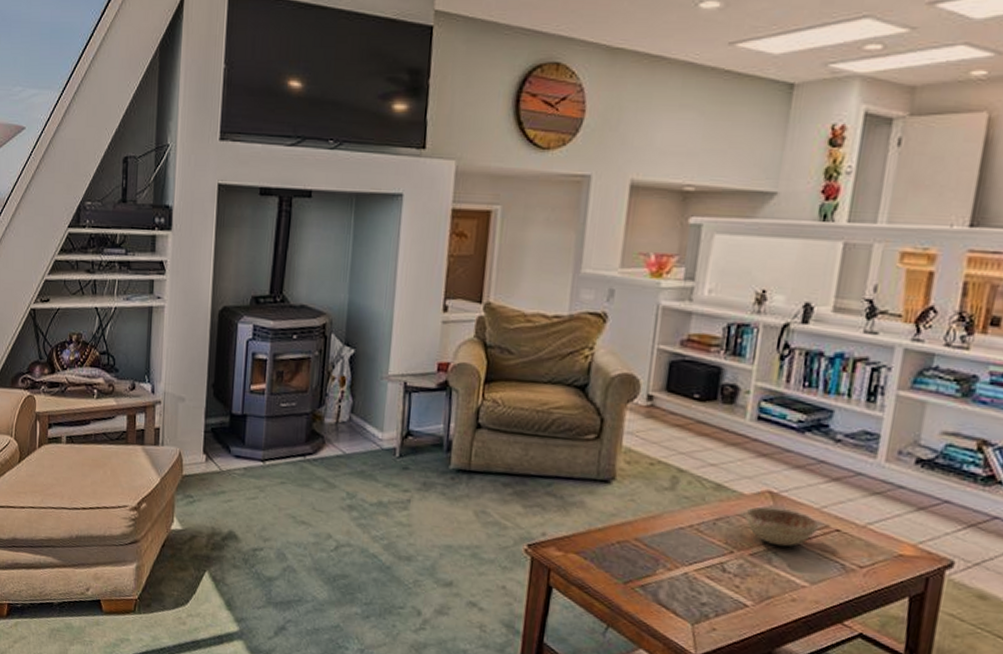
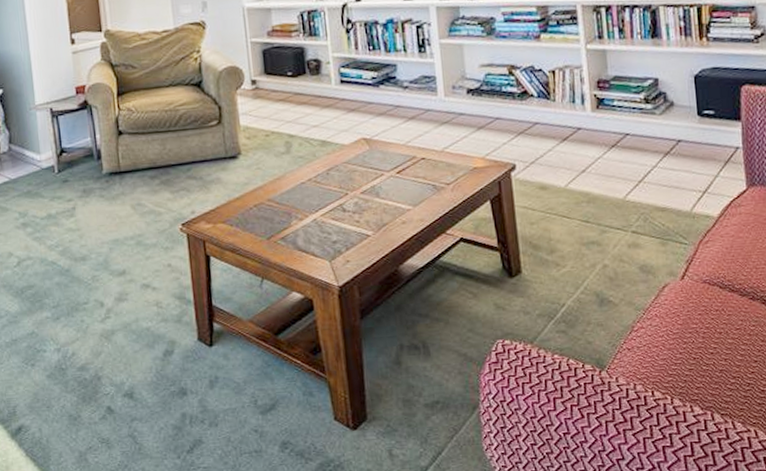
decorative bowl: present [745,506,819,547] -> none [349,149,408,182]

